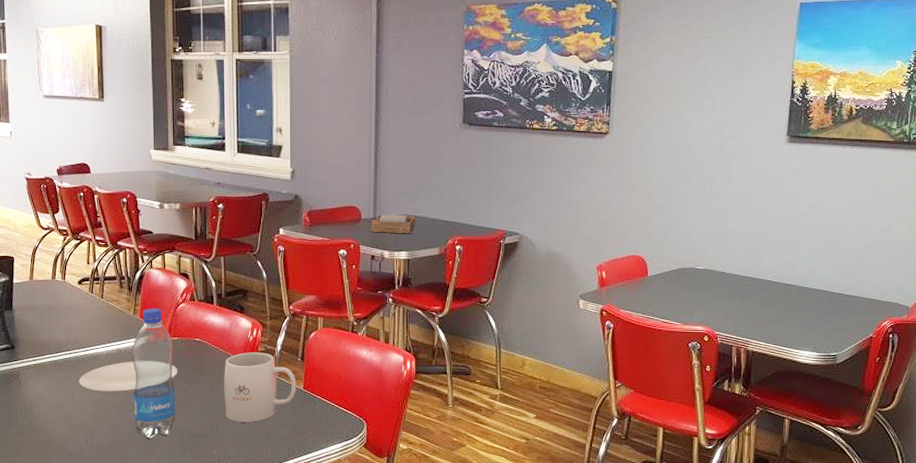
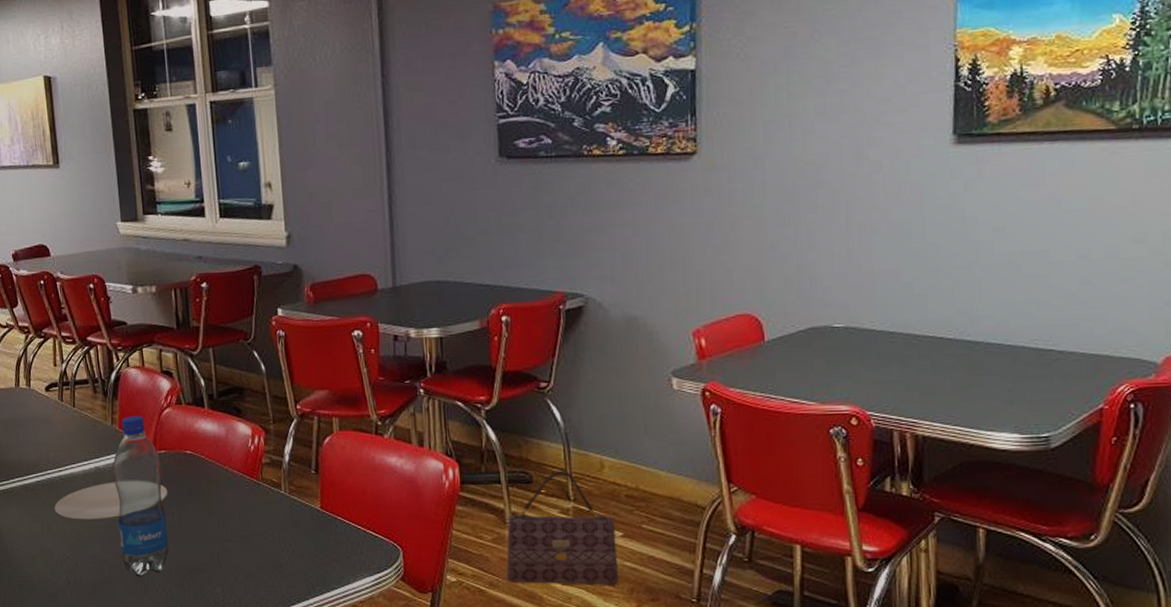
mug: present [224,352,297,423] -> none [222,465,312,553]
napkin holder: present [371,214,416,234] -> none [391,280,447,306]
handbag: none [446,366,531,454] -> present [506,470,620,585]

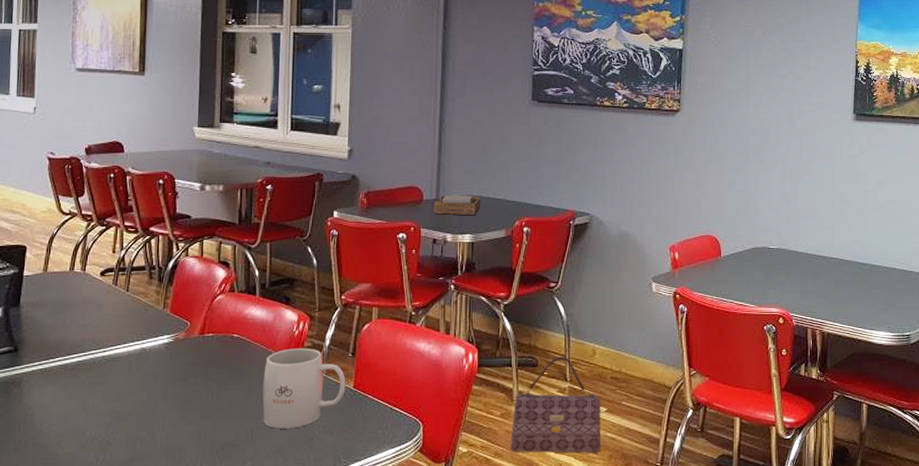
plate: present [54,482,168,521] -> none [93,362,211,400]
bottle: present [113,415,169,577] -> none [156,301,207,453]
mug: none [222,465,312,553] -> present [262,348,346,429]
napkin holder: none [391,280,447,306] -> present [433,195,481,216]

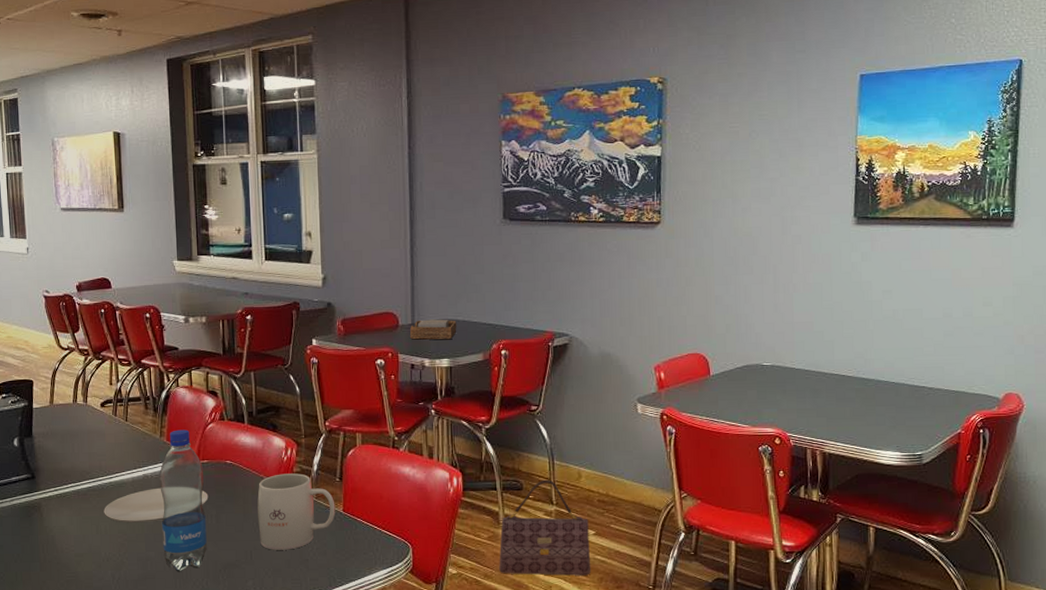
plate: none [93,362,211,400] -> present [104,487,209,523]
bottle: none [156,301,207,453] -> present [159,429,207,572]

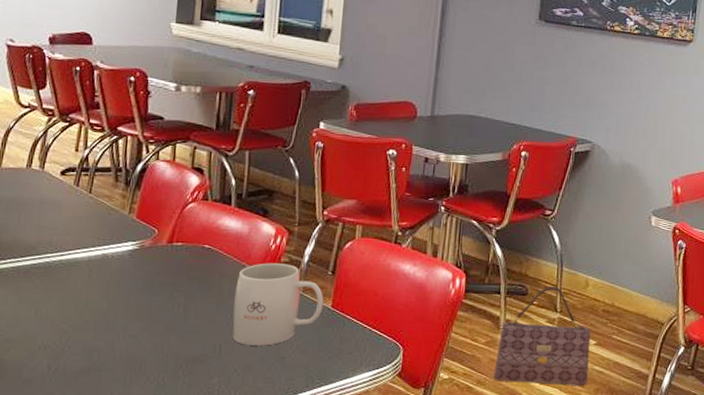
plate: present [104,487,209,523] -> none [47,269,178,308]
bottle: present [159,429,207,572] -> none [115,207,176,365]
napkin holder: present [409,319,457,340] -> none [427,113,479,136]

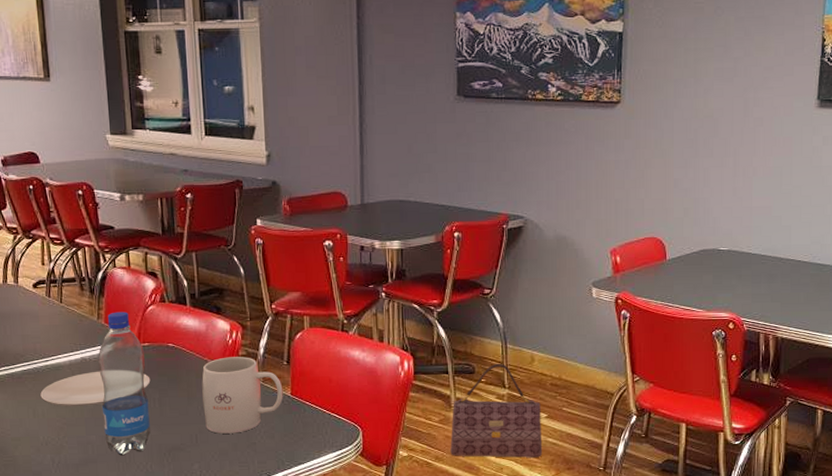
plate: none [47,269,178,308] -> present [40,371,151,406]
bottle: none [115,207,176,365] -> present [98,312,151,456]

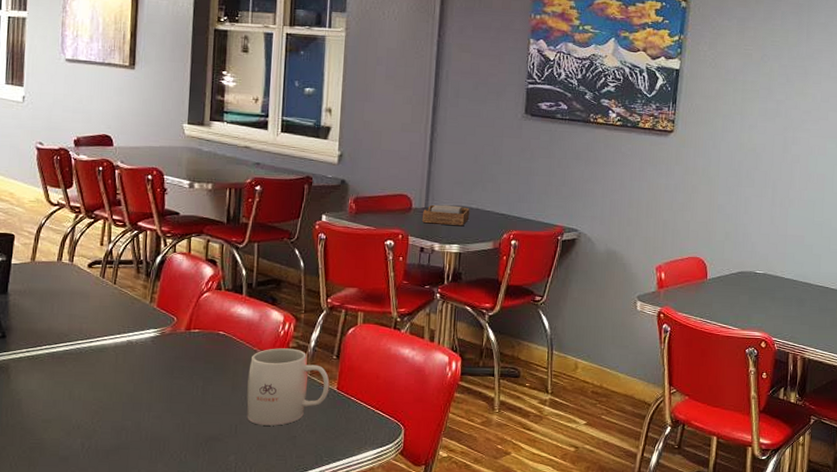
plate: present [40,371,151,406] -> none [79,355,196,390]
bottle: present [98,312,151,456] -> none [141,296,193,444]
napkin holder: none [359,200,408,222] -> present [421,204,470,227]
handbag: present [450,363,543,458] -> none [489,368,581,464]

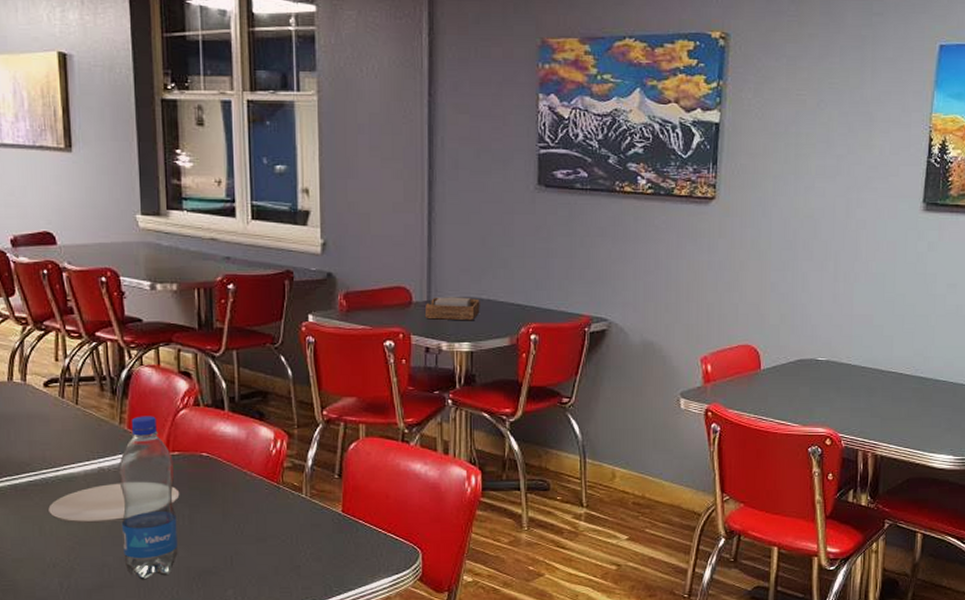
plate: none [79,355,196,390] -> present [48,483,180,523]
bottle: none [141,296,193,444] -> present [119,416,178,580]
mug: present [246,348,330,426] -> none [239,469,333,555]

